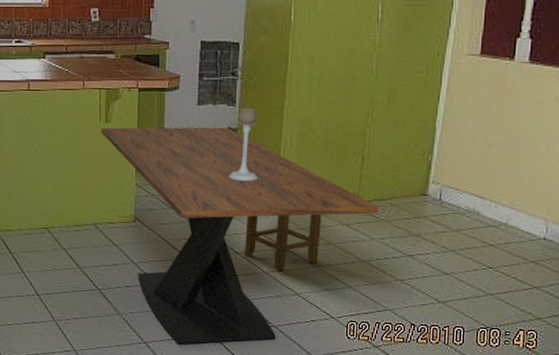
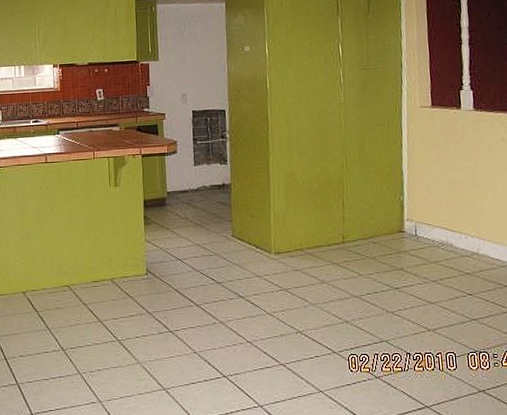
dining table: present [100,127,378,345] -> none [111,183,363,389]
candle holder: present [228,108,258,181] -> none [227,165,253,231]
stool: present [244,213,322,271] -> none [247,255,315,312]

